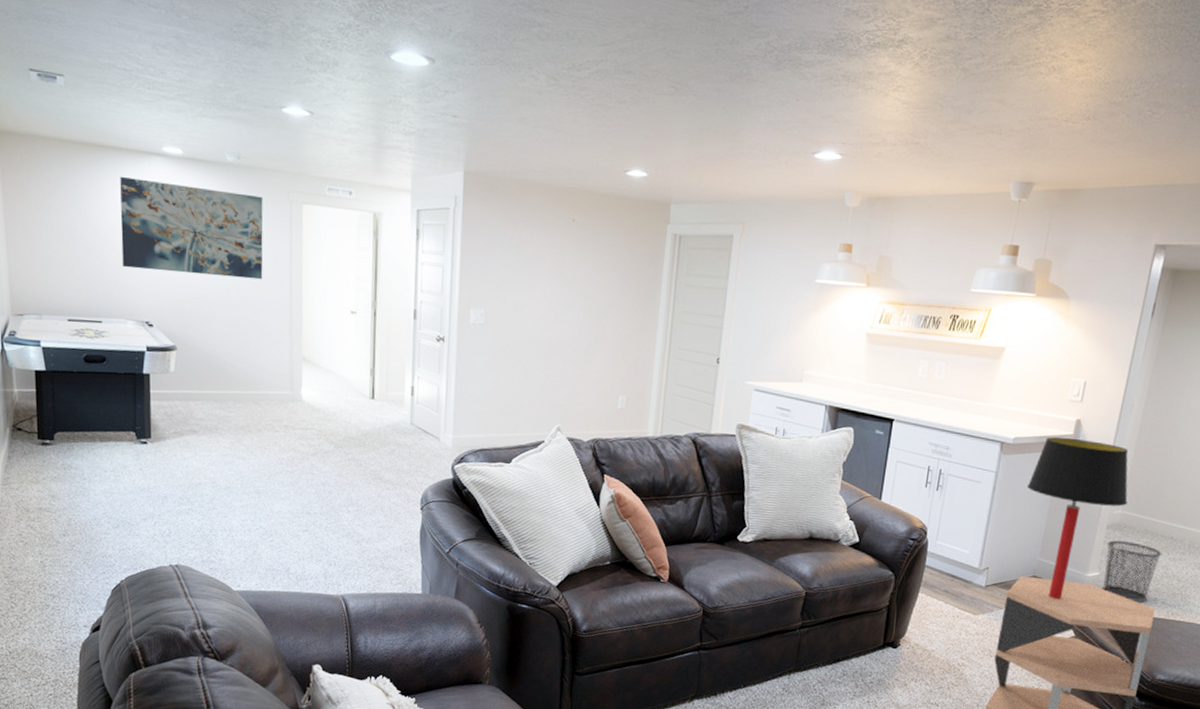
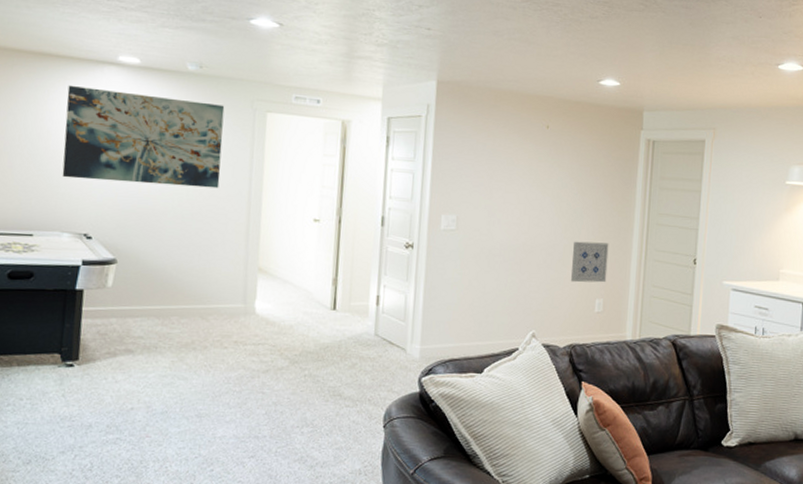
wall art: none [594,337,633,380] -> present [570,241,609,283]

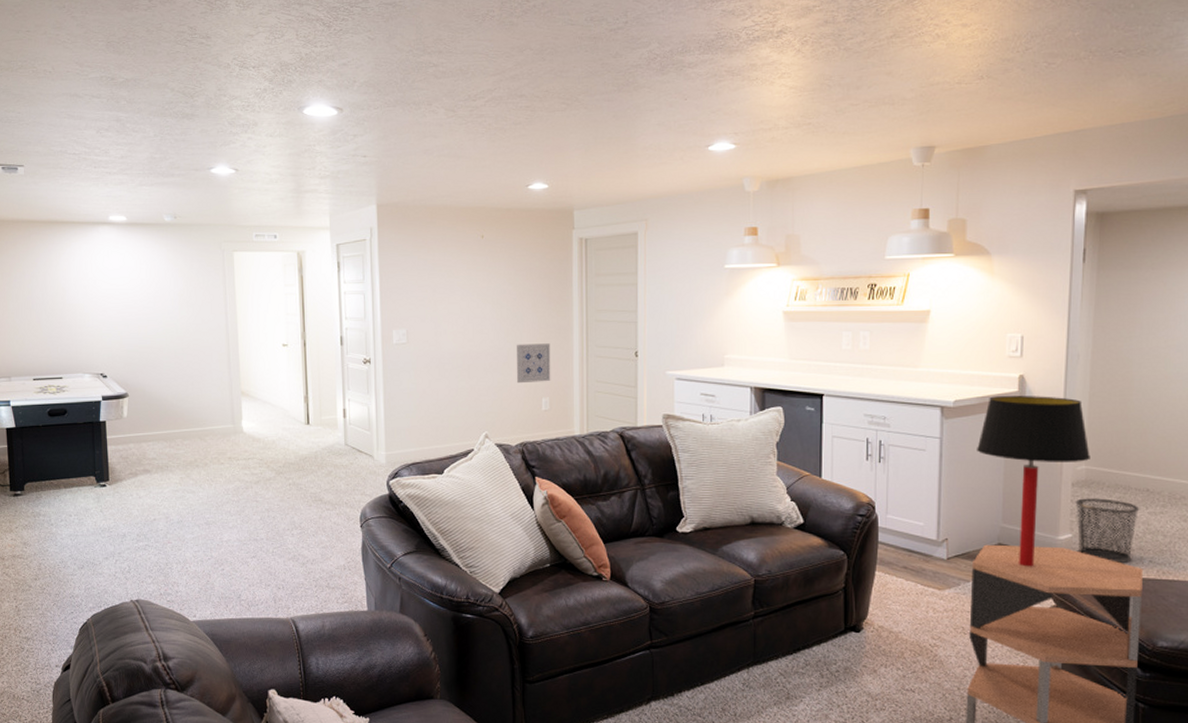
wall art: present [62,85,225,189] -> none [73,246,202,327]

